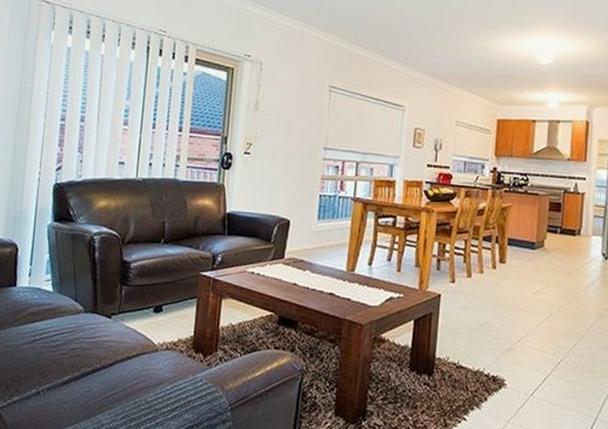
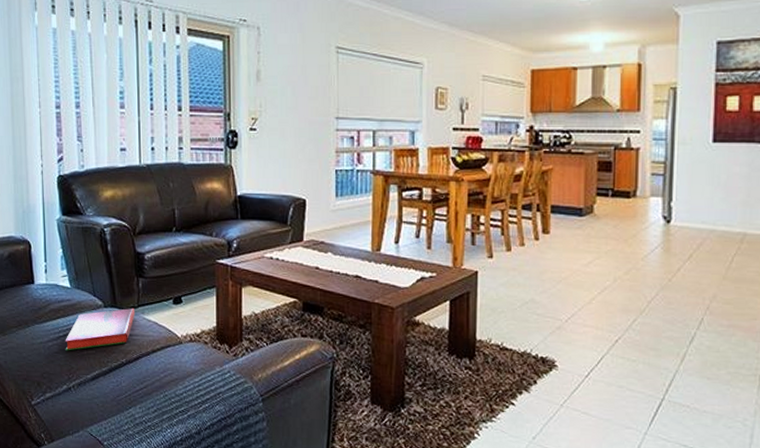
hardback book: none [39,314,115,355] -> present [65,307,136,351]

